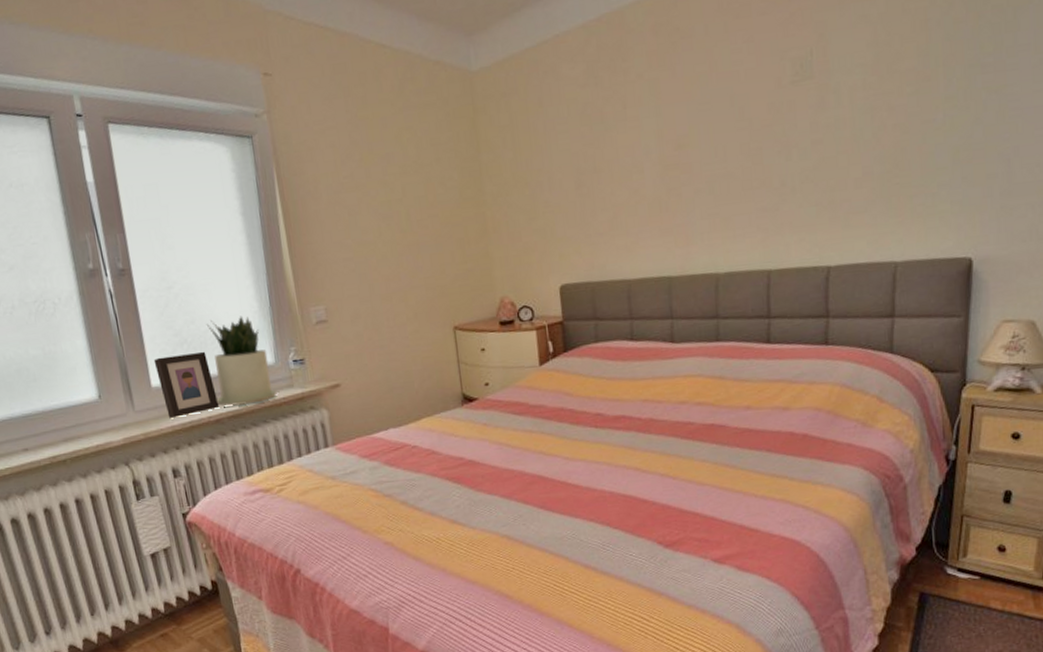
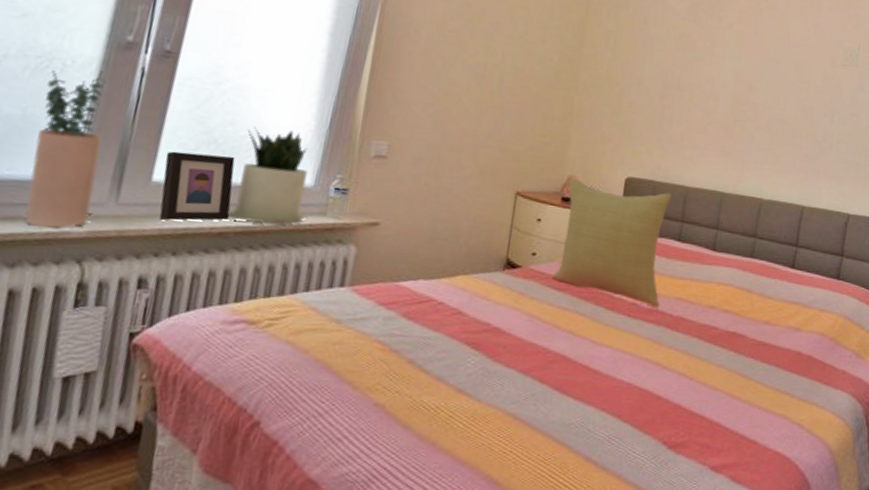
vase: none [48,301,120,443] -> present [24,70,107,229]
pillow: none [502,291,625,414] -> present [552,178,672,307]

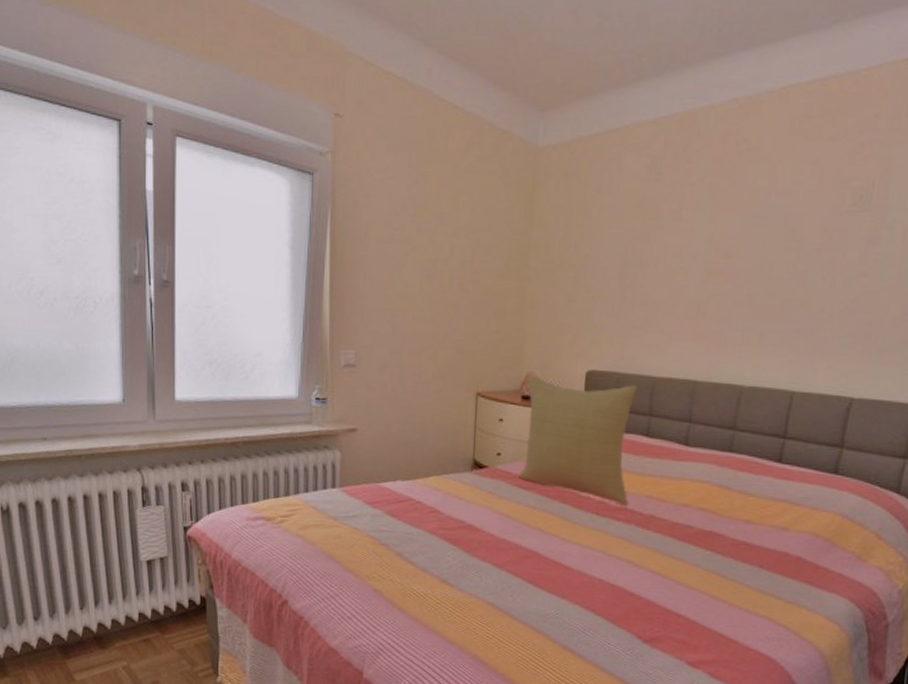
vase: present [24,70,107,229] -> none [87,304,138,444]
picture frame: present [159,151,236,221] -> none [181,372,237,434]
planter: present [227,127,308,224] -> none [235,346,296,433]

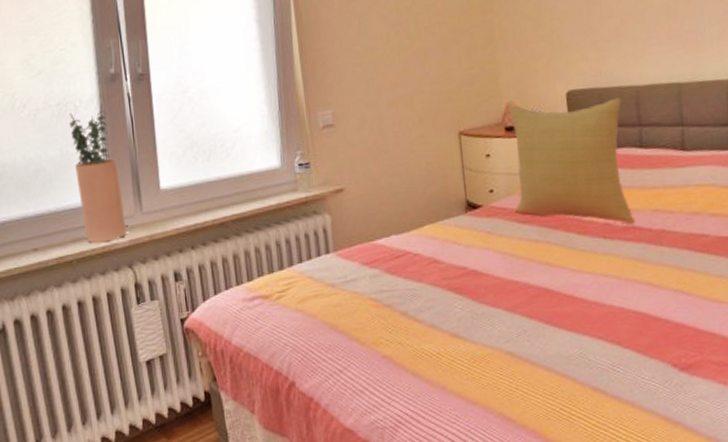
vase: none [87,304,138,444] -> present [69,104,127,244]

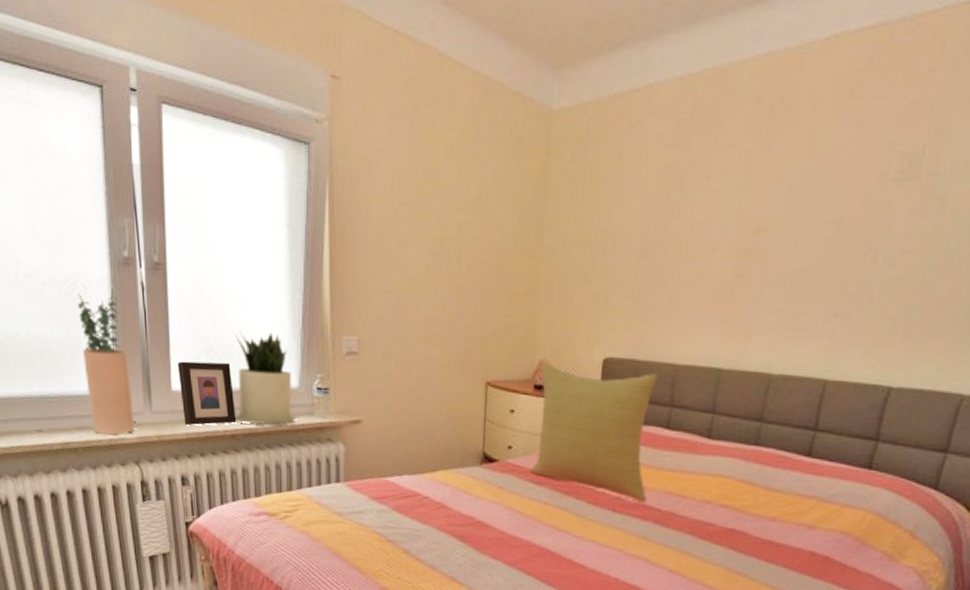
picture frame: none [164,154,225,220] -> present [177,361,237,425]
planter: none [216,119,283,210] -> present [234,332,298,425]

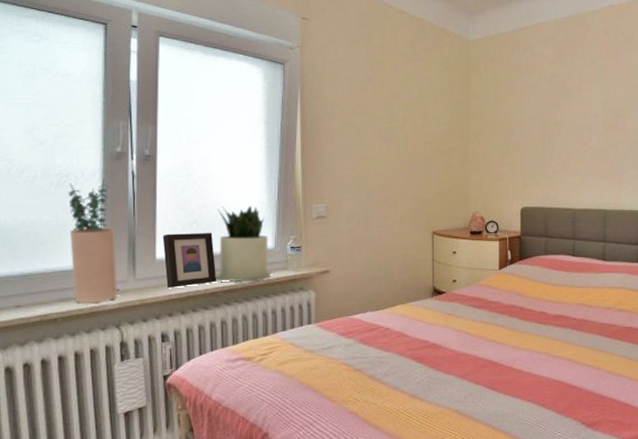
pillow: present [531,362,658,502] -> none [472,214,564,313]

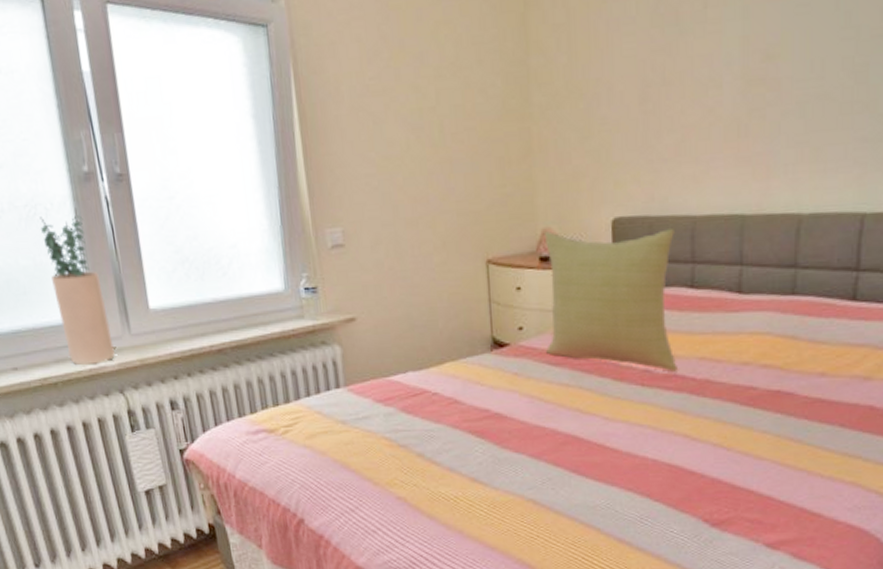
picture frame: present [162,232,217,288] -> none [152,272,223,344]
planter: present [215,205,273,282] -> none [210,234,287,335]
pillow: none [472,214,564,313] -> present [544,229,677,372]

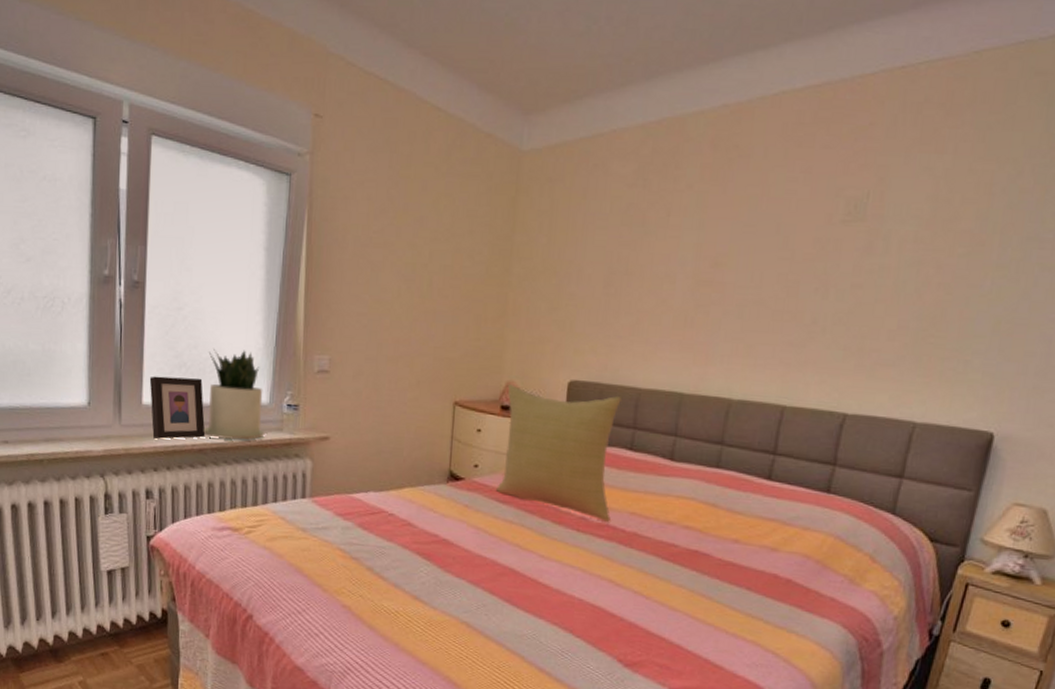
vase: present [39,208,115,366] -> none [54,305,103,449]
picture frame: none [152,272,223,344] -> present [149,376,206,439]
planter: none [210,234,287,335] -> present [203,349,266,440]

